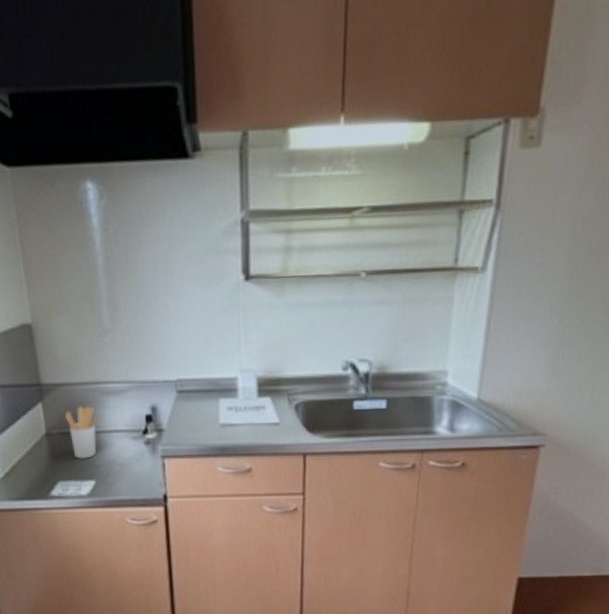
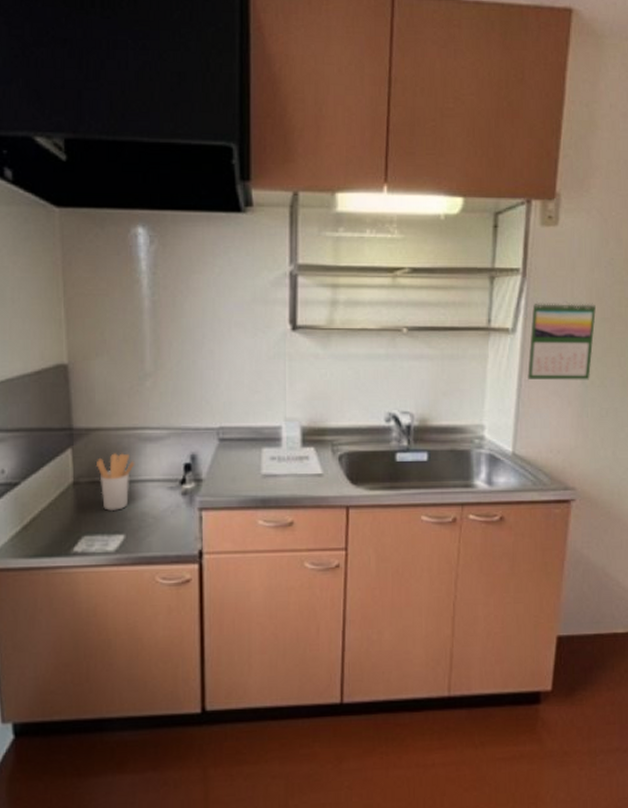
calendar: none [497,233,580,321] -> present [527,301,596,380]

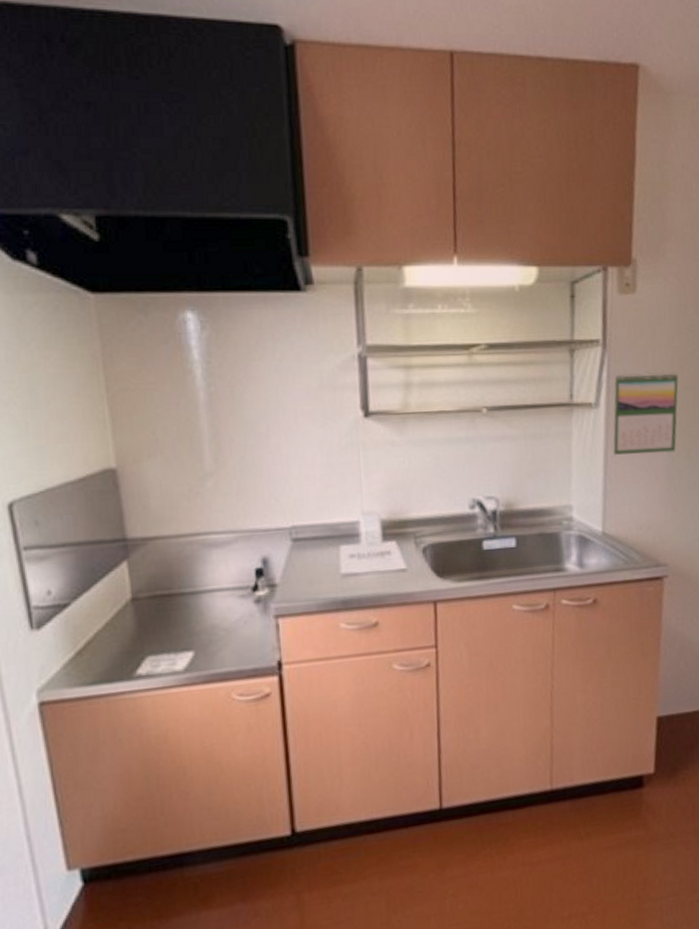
utensil holder: present [95,453,134,511] -> none [155,562,200,626]

